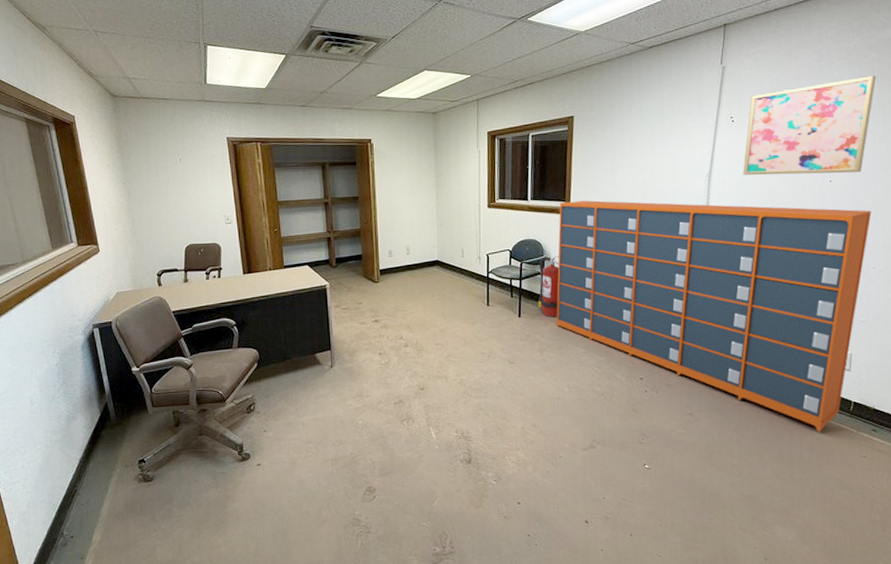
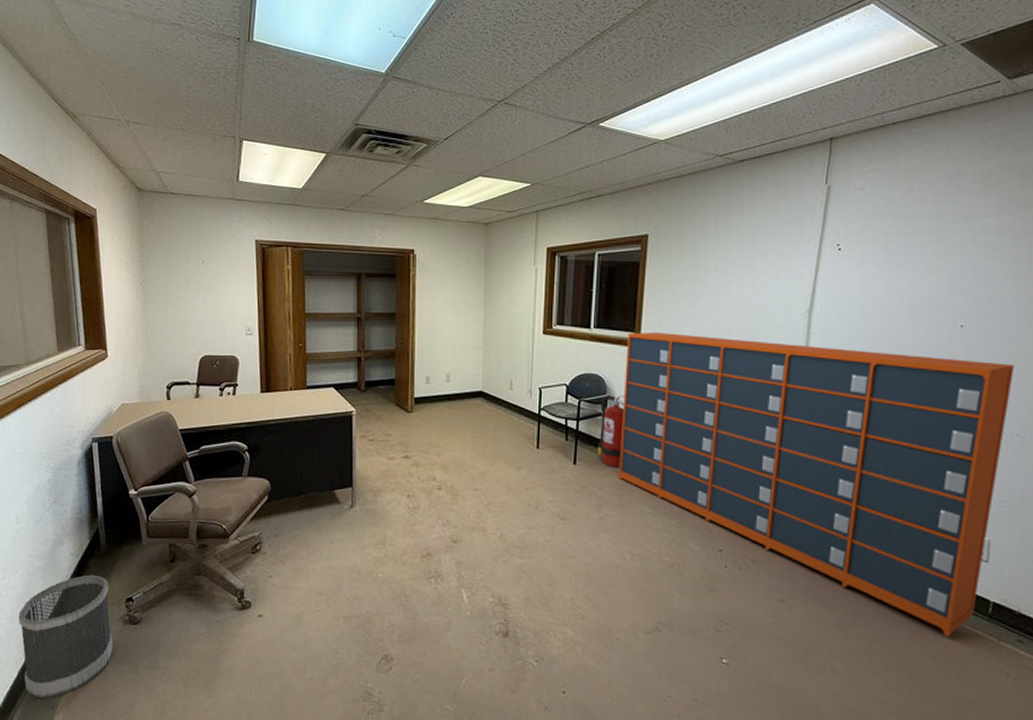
wastebasket: none [42,443,132,552] -> present [18,574,114,699]
wall art: present [743,75,877,175] -> none [851,203,1020,318]

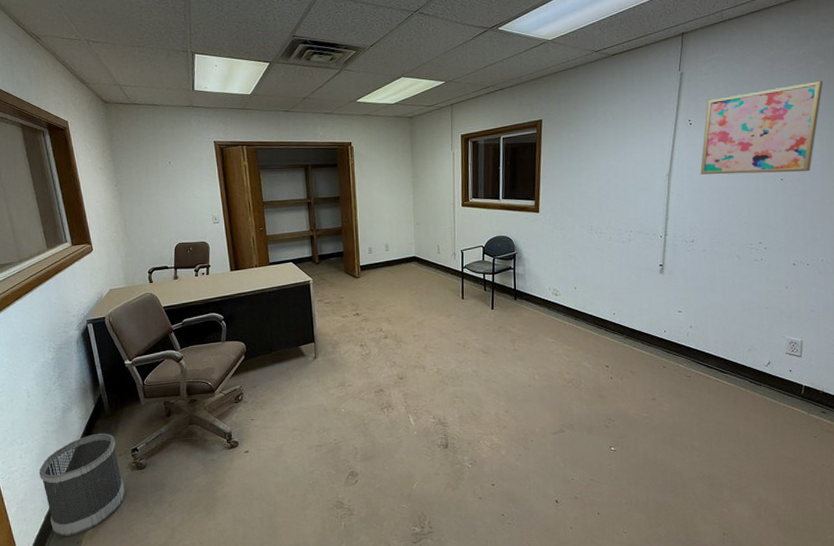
fire extinguisher: present [597,395,625,468] -> none [509,252,530,310]
storage cabinet: present [619,332,1015,636] -> none [527,199,820,414]
wall art: none [851,203,1020,318] -> present [700,80,824,175]

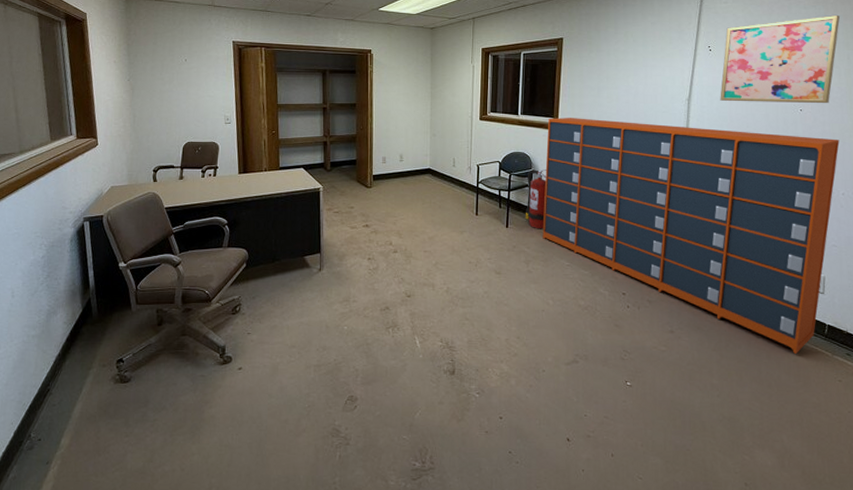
wastebasket: present [39,433,125,537] -> none [13,340,105,456]
fire extinguisher: none [509,252,530,310] -> present [525,169,547,229]
storage cabinet: none [527,199,820,414] -> present [542,118,840,354]

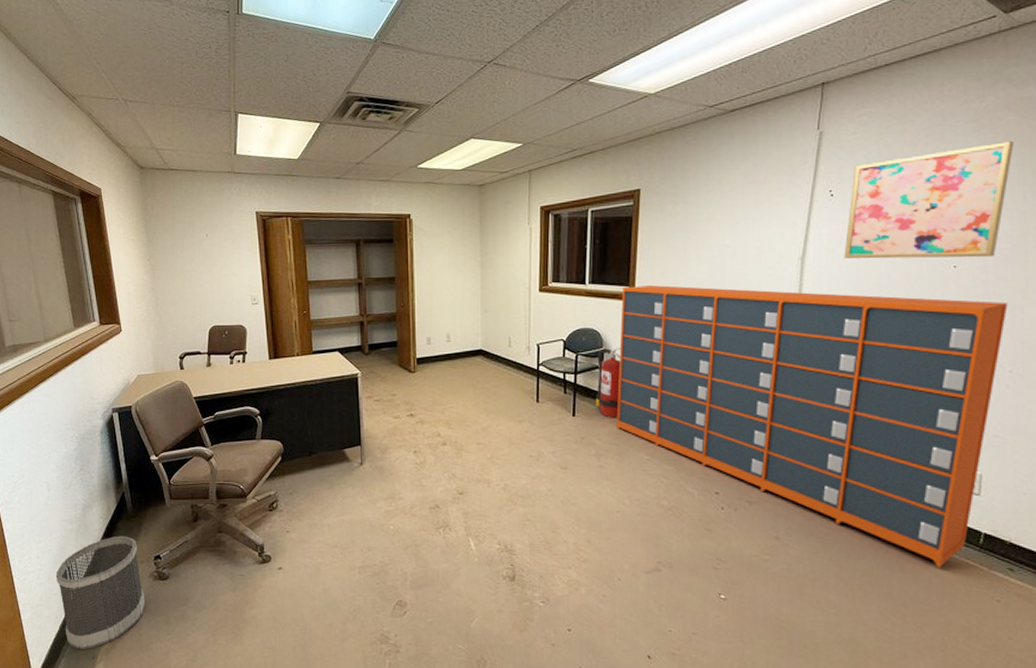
wastebasket: none [13,340,105,456] -> present [55,536,146,650]

